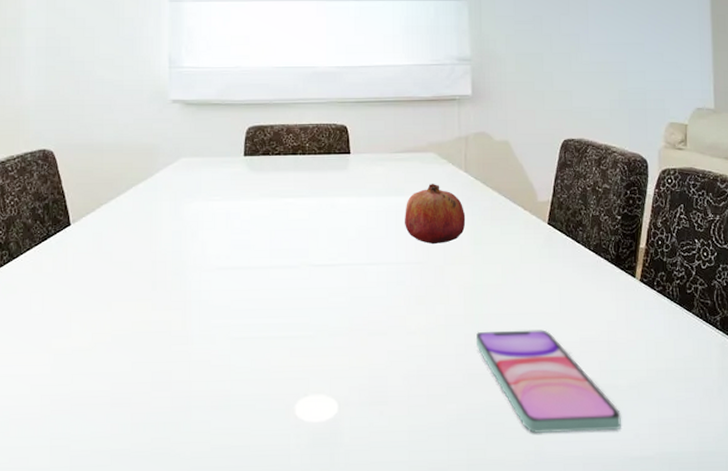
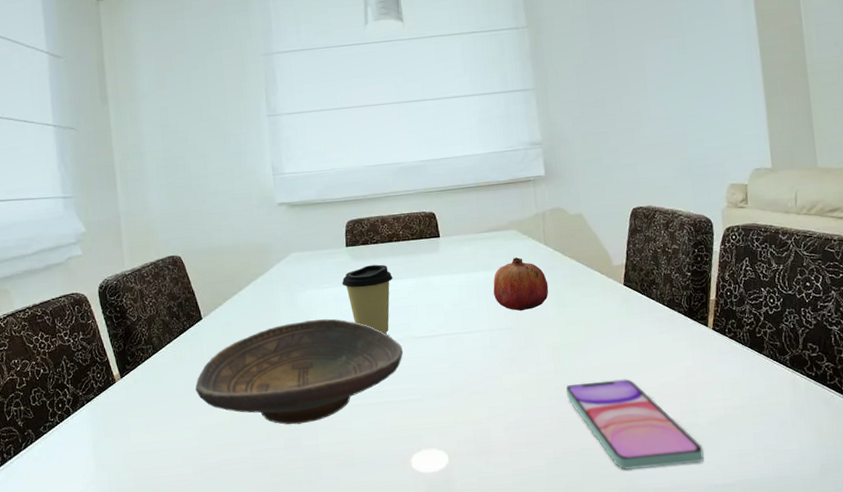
decorative bowl: none [54,236,298,356] -> present [195,318,404,425]
coffee cup: none [235,179,294,260] -> present [342,264,393,335]

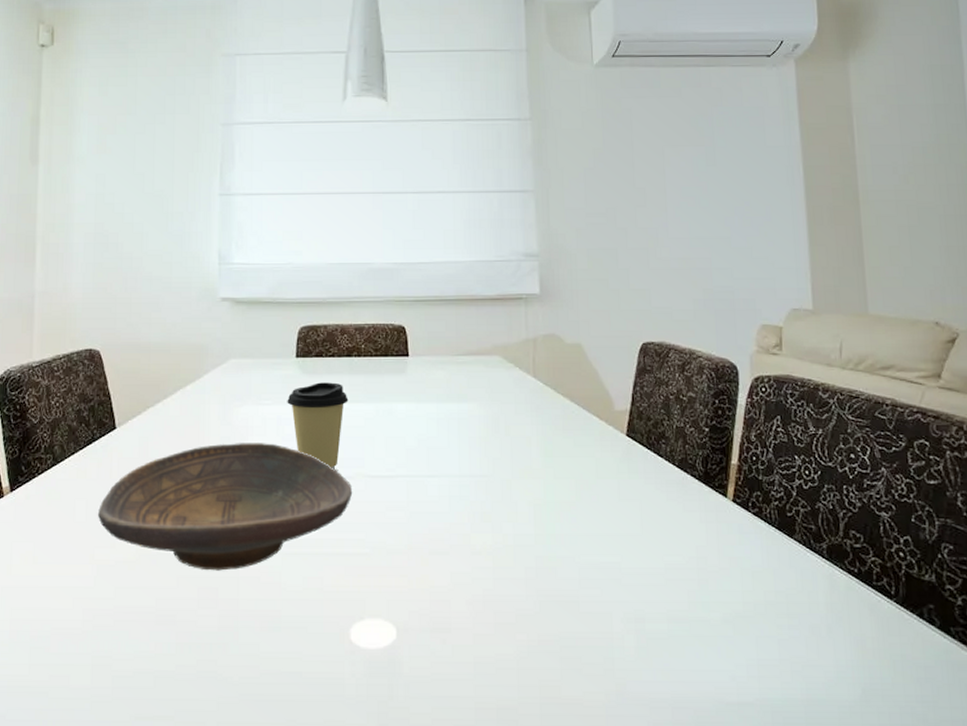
fruit: present [493,257,549,312] -> none [468,390,535,456]
smartphone: present [566,379,704,471] -> none [548,553,715,672]

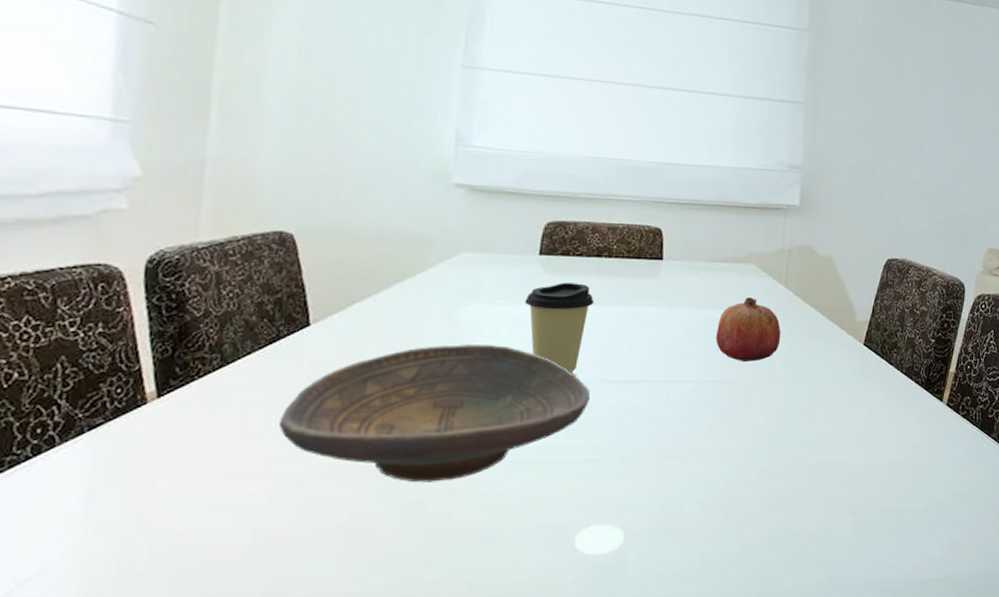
fruit: none [468,390,535,456] -> present [716,297,781,363]

